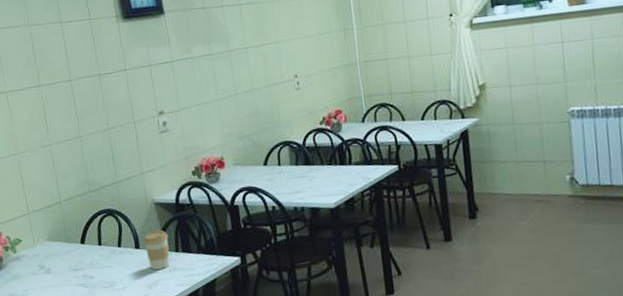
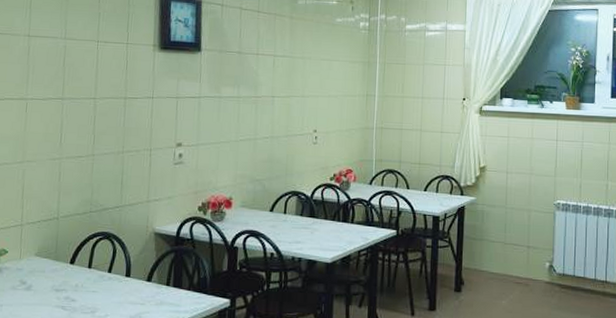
coffee cup: present [143,229,170,270] -> none [135,260,162,301]

